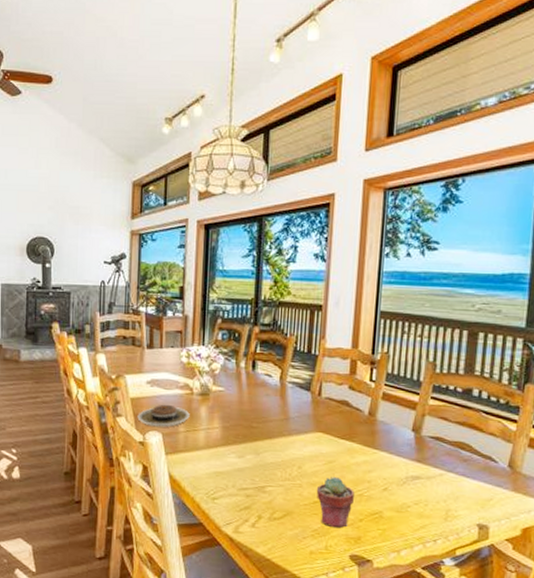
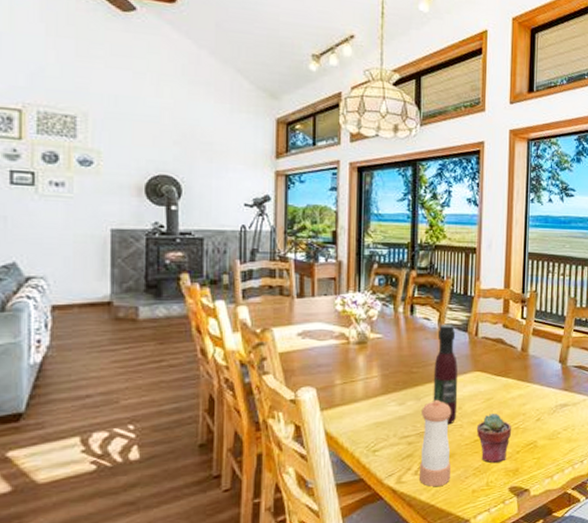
plate: present [137,404,190,427] -> none [287,356,347,382]
pepper shaker: none [257,456,291,542] -> present [420,399,452,487]
wine bottle: none [272,382,299,483] -> present [433,325,458,425]

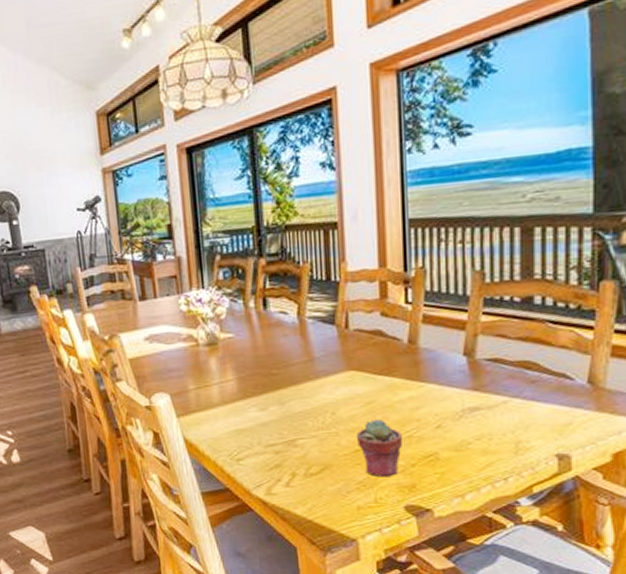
pepper shaker: present [420,399,452,487] -> none [287,404,328,500]
wine bottle: present [433,325,458,425] -> none [297,317,331,433]

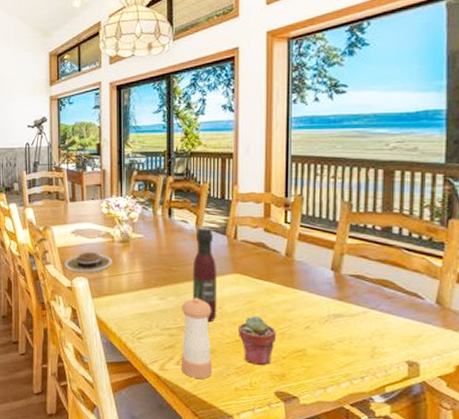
plate: none [139,360,199,388] -> present [64,252,112,273]
pepper shaker: none [287,404,328,500] -> present [182,297,212,379]
wine bottle: none [297,317,331,433] -> present [192,227,218,323]

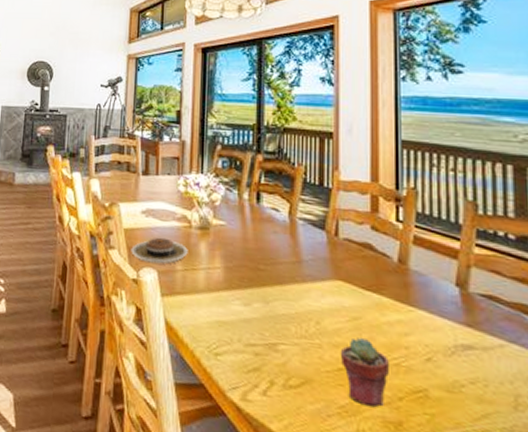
pepper shaker: present [182,297,212,379] -> none [269,306,308,418]
wine bottle: present [192,227,218,323] -> none [284,218,315,342]

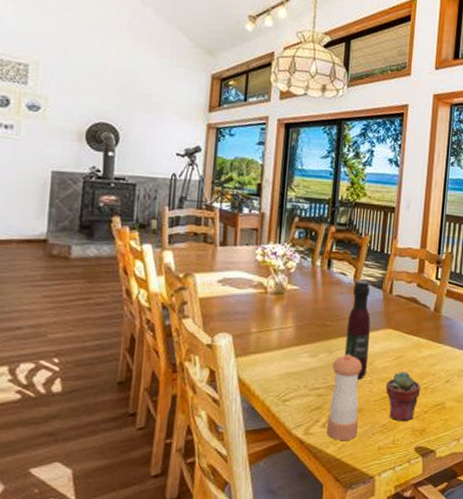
plate: present [131,237,188,264] -> none [206,304,263,328]
pepper shaker: none [269,306,308,418] -> present [327,354,363,440]
wine bottle: none [284,218,315,342] -> present [344,280,371,380]

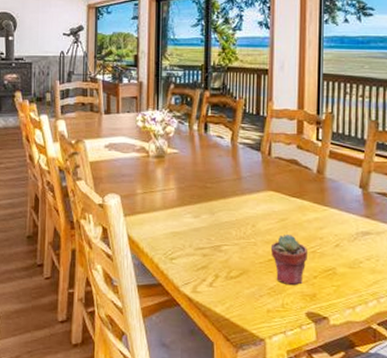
pepper shaker: present [327,354,363,440] -> none [214,215,246,301]
wine bottle: present [344,280,371,380] -> none [226,143,252,242]

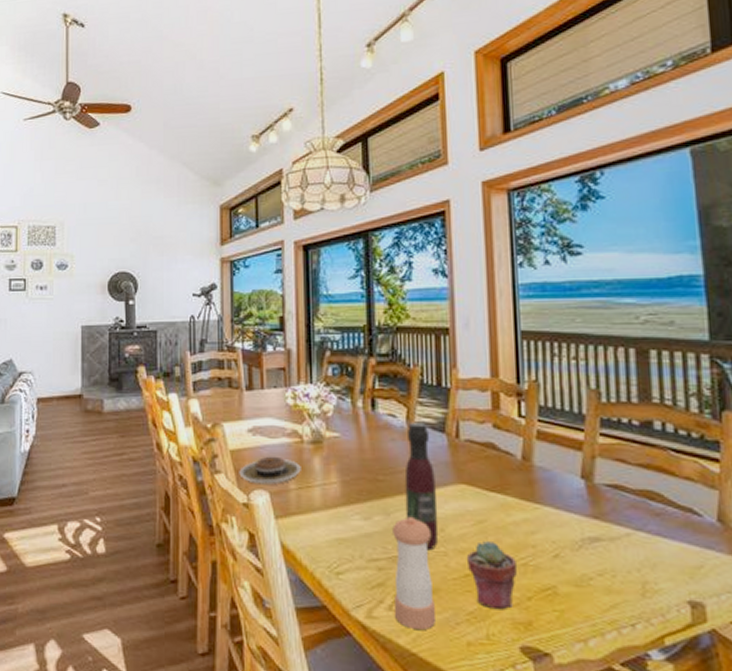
plate: none [96,167,147,190] -> present [239,456,301,485]
pepper shaker: none [214,215,246,301] -> present [392,516,435,630]
wine bottle: none [226,143,252,242] -> present [404,423,439,551]

